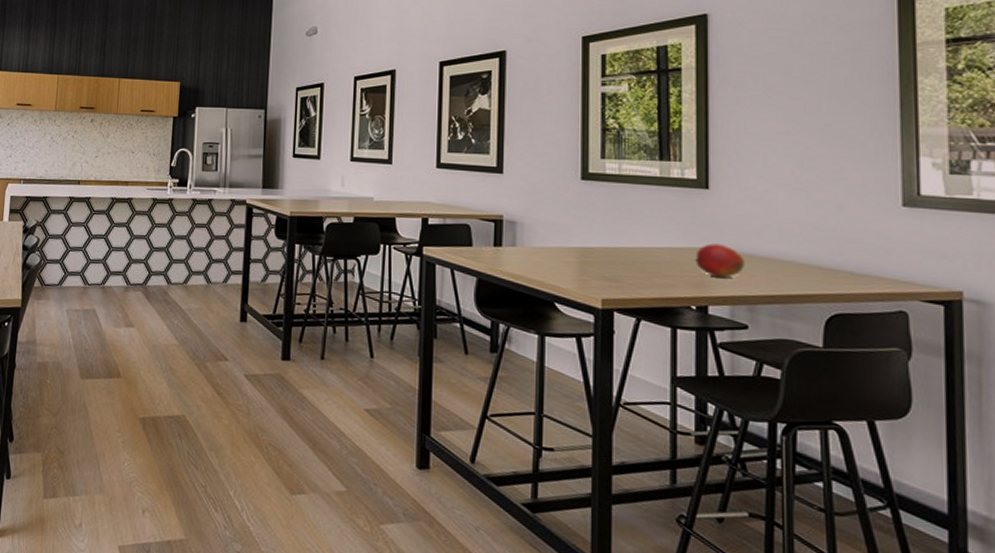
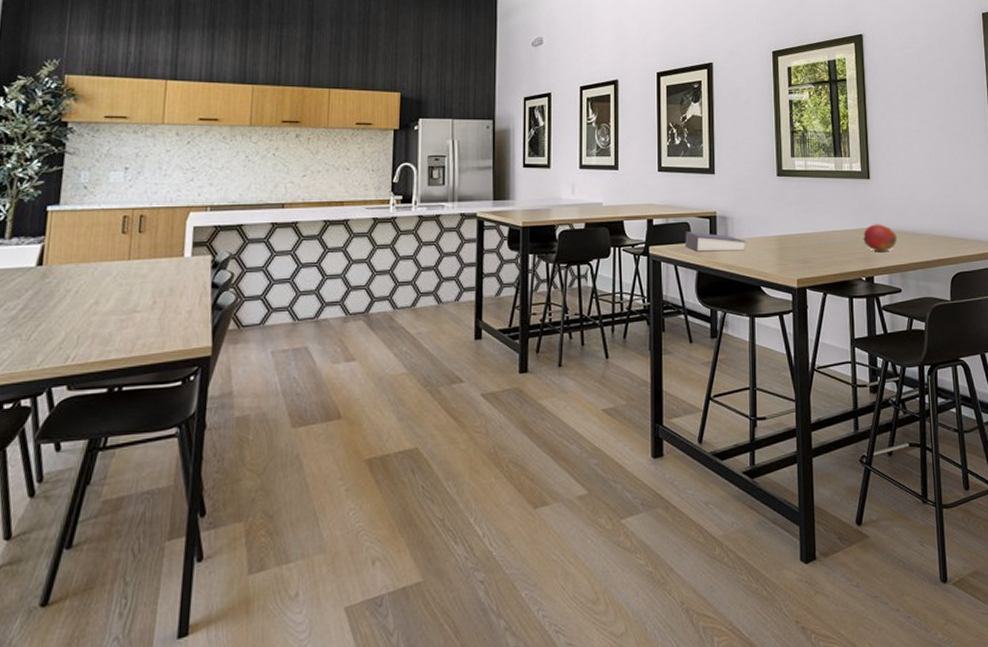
book: none [464,234,538,261] -> present [685,231,746,253]

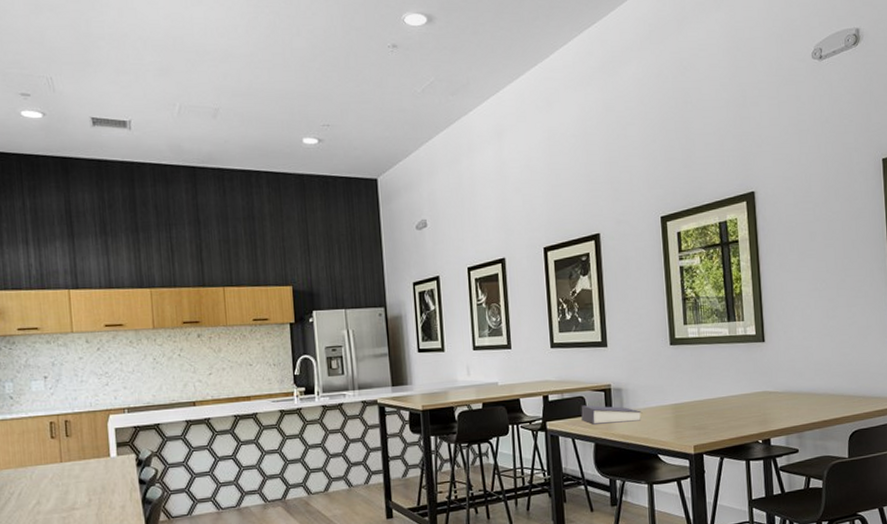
fruit: present [862,224,898,251] -> none [758,386,794,414]

